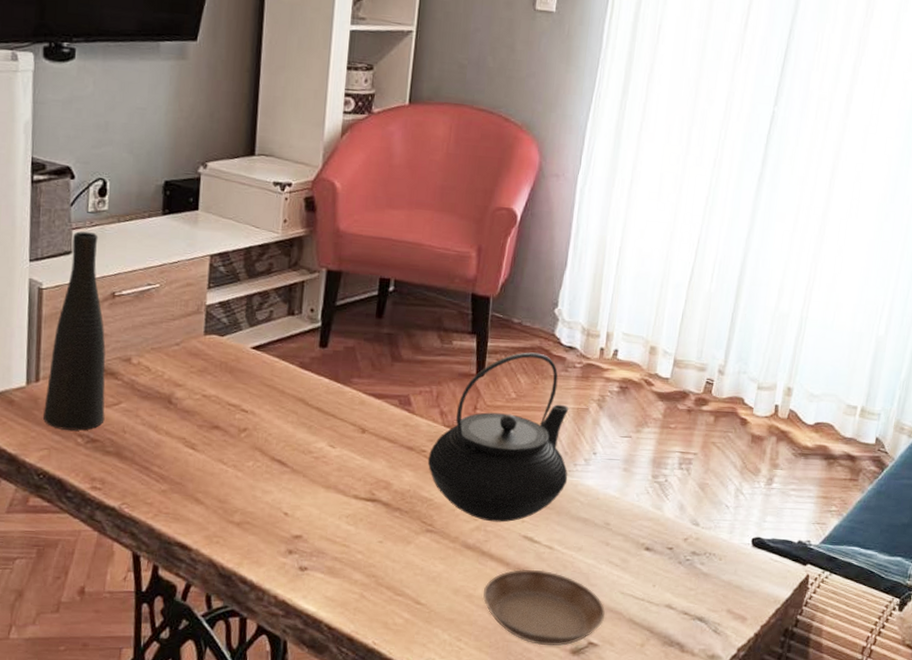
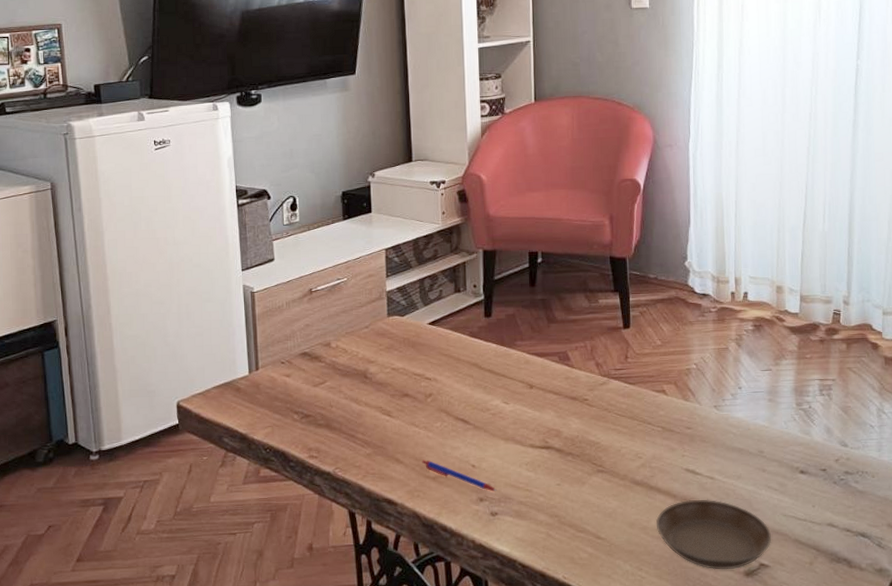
vase: present [43,231,106,431] -> none [265,241,314,409]
pen: none [226,502,310,544] -> present [422,460,497,492]
teapot: present [427,352,569,523] -> none [590,302,719,459]

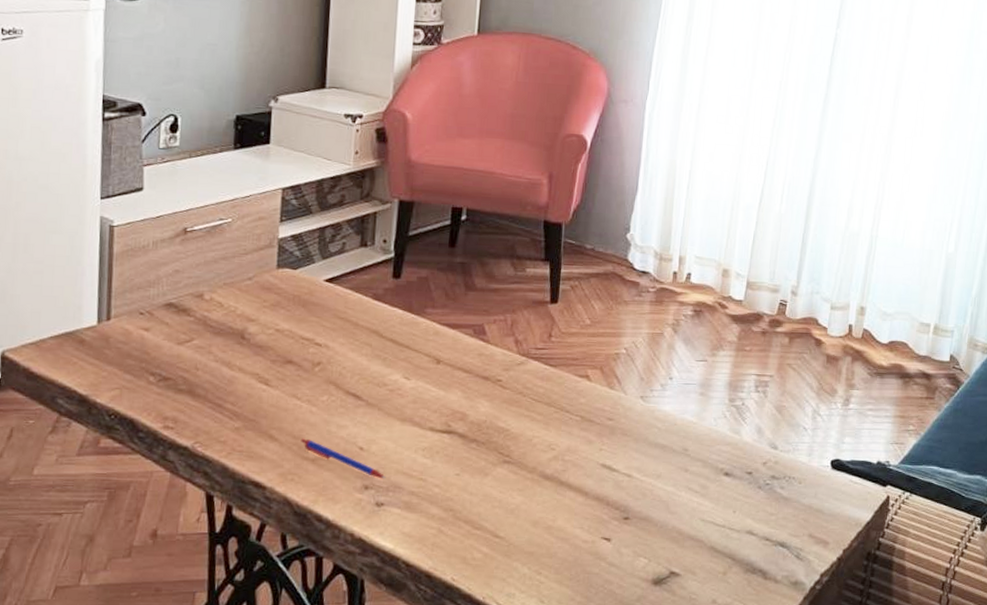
saucer: present [656,499,772,570] -> none [563,498,687,577]

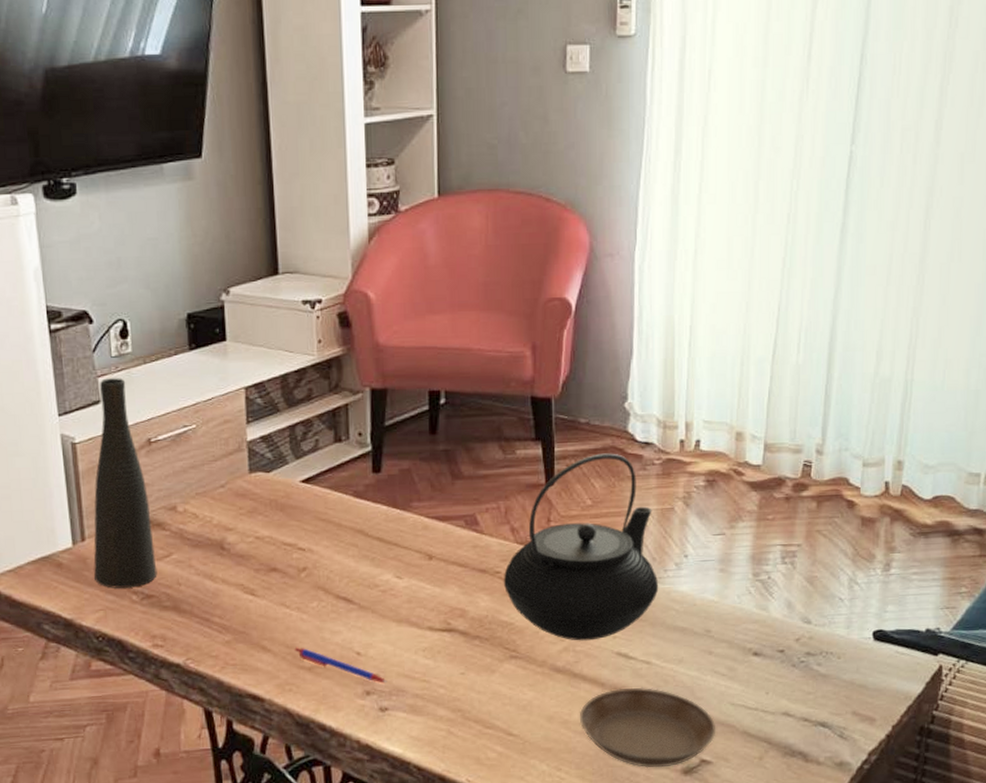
vase: none [115,168,178,369] -> present [93,378,157,588]
teapot: none [503,278,645,451] -> present [503,453,659,641]
saucer: none [563,498,687,577] -> present [580,687,716,768]

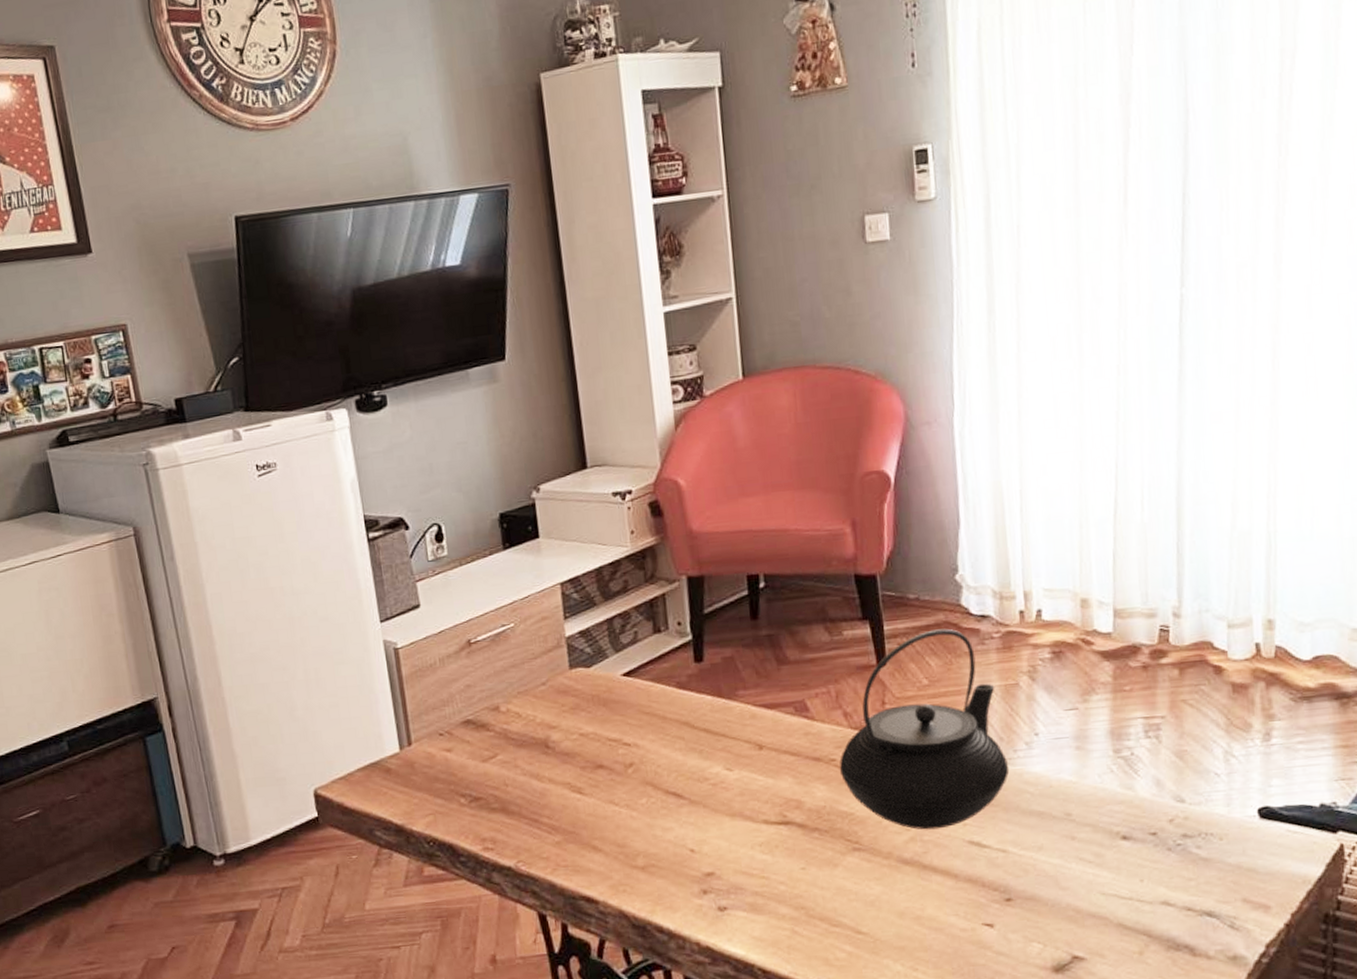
vase: present [93,378,157,588] -> none [418,581,484,792]
pen: present [294,647,387,683] -> none [626,846,724,881]
saucer: present [580,687,716,768] -> none [933,877,1087,967]

